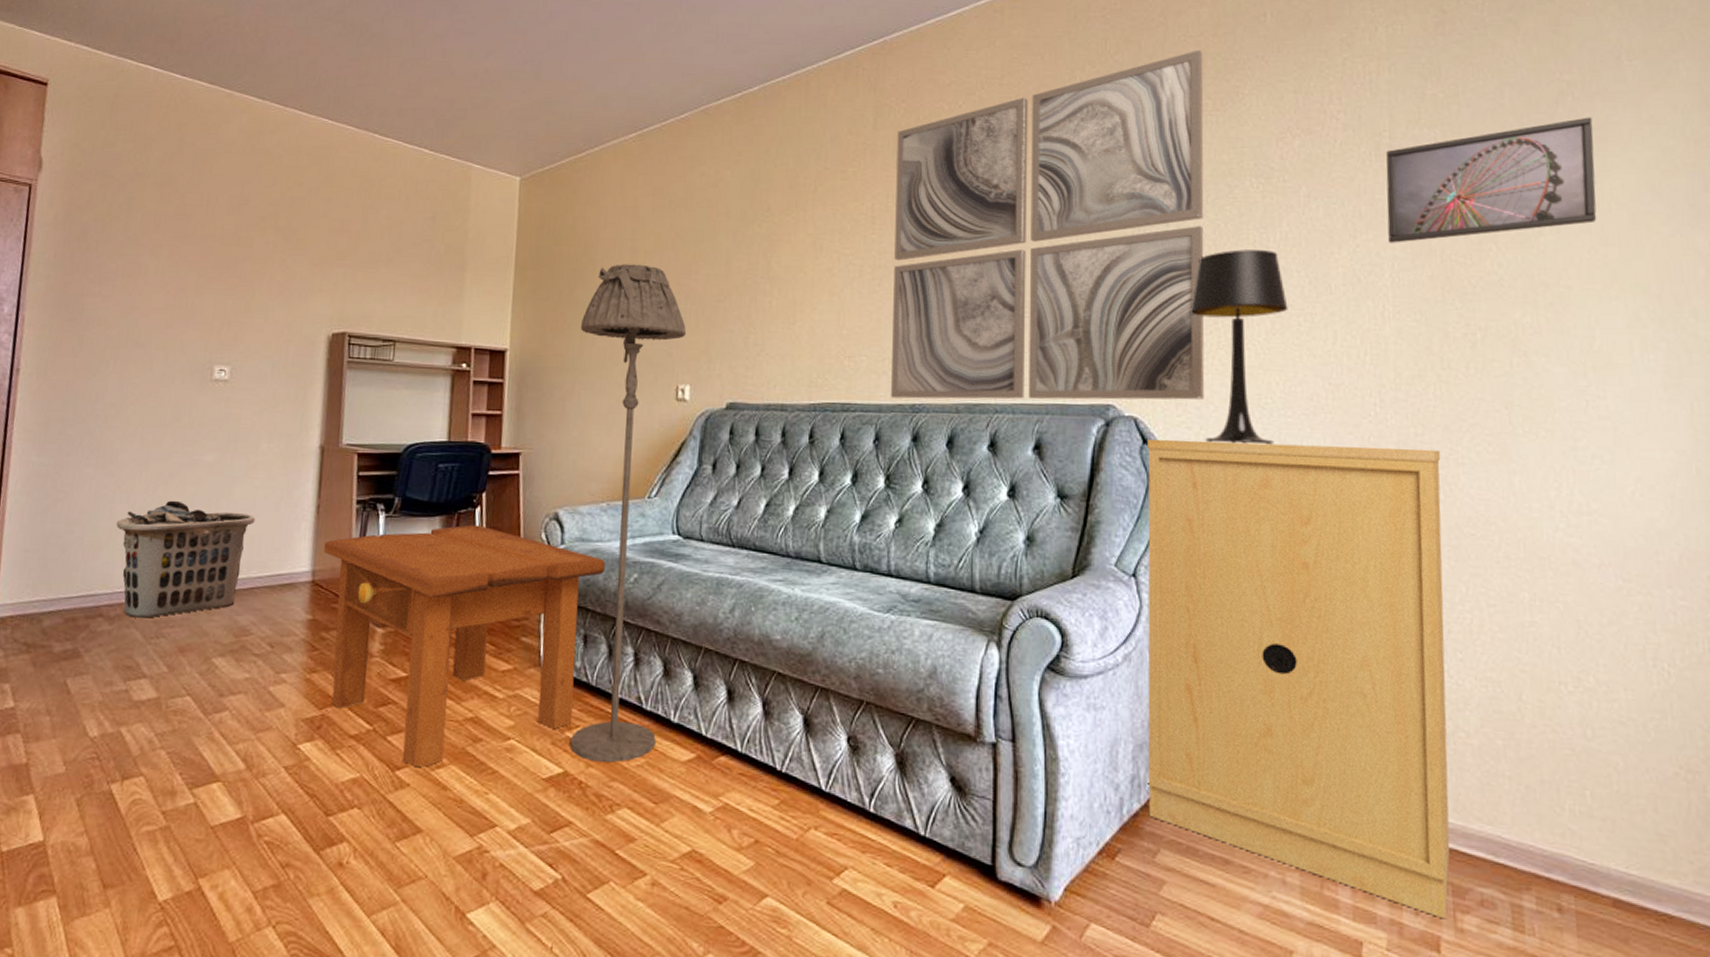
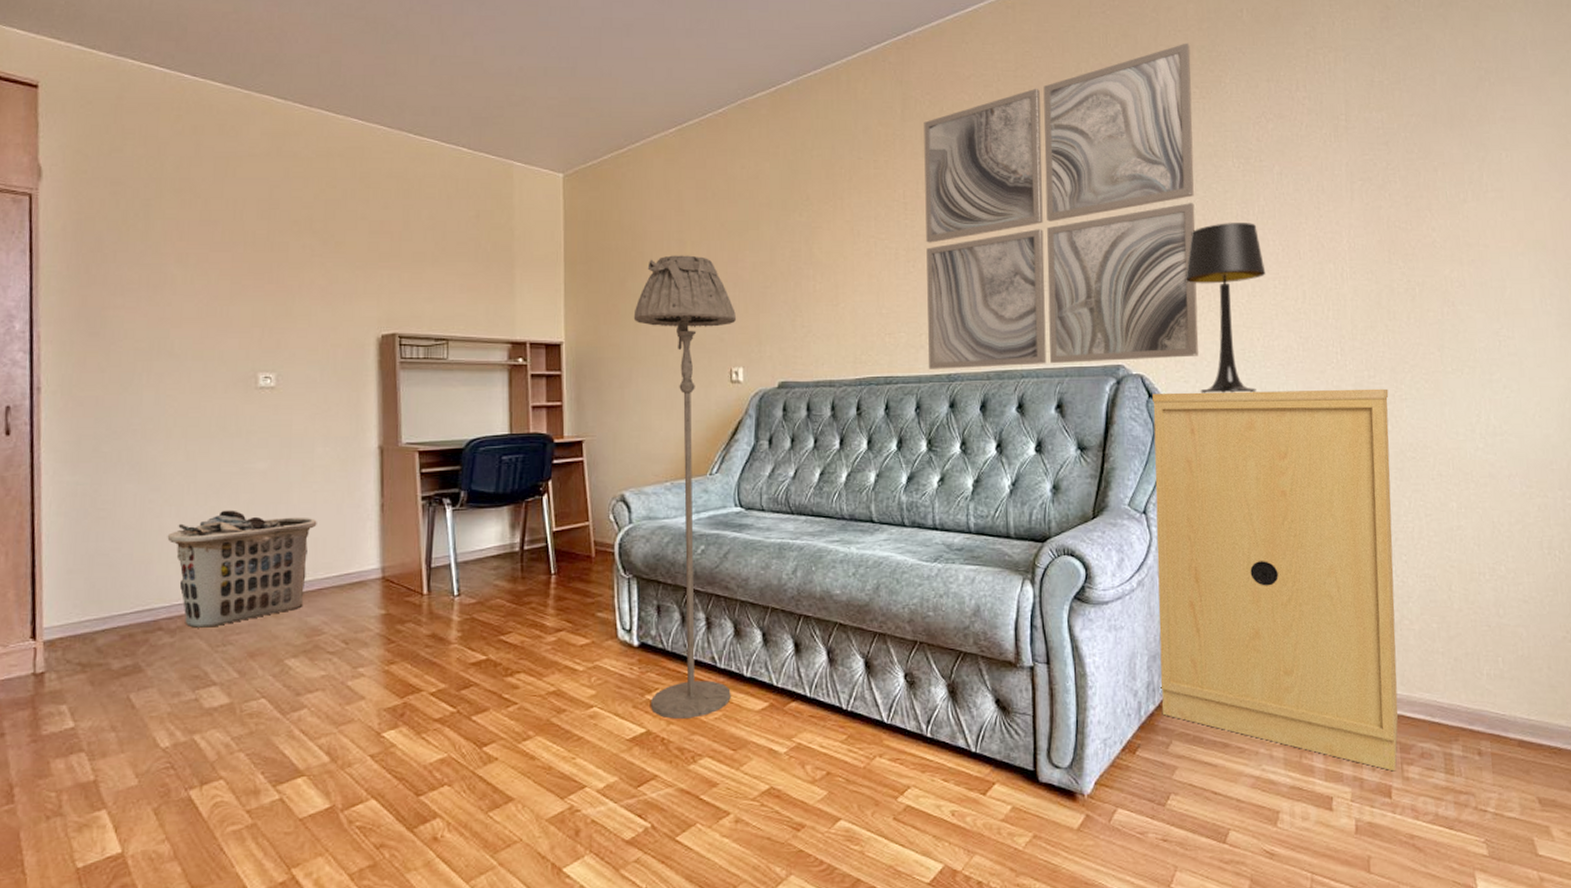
side table: present [323,524,605,767] -> none [391,511,673,741]
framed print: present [1386,117,1597,243] -> none [1343,100,1508,213]

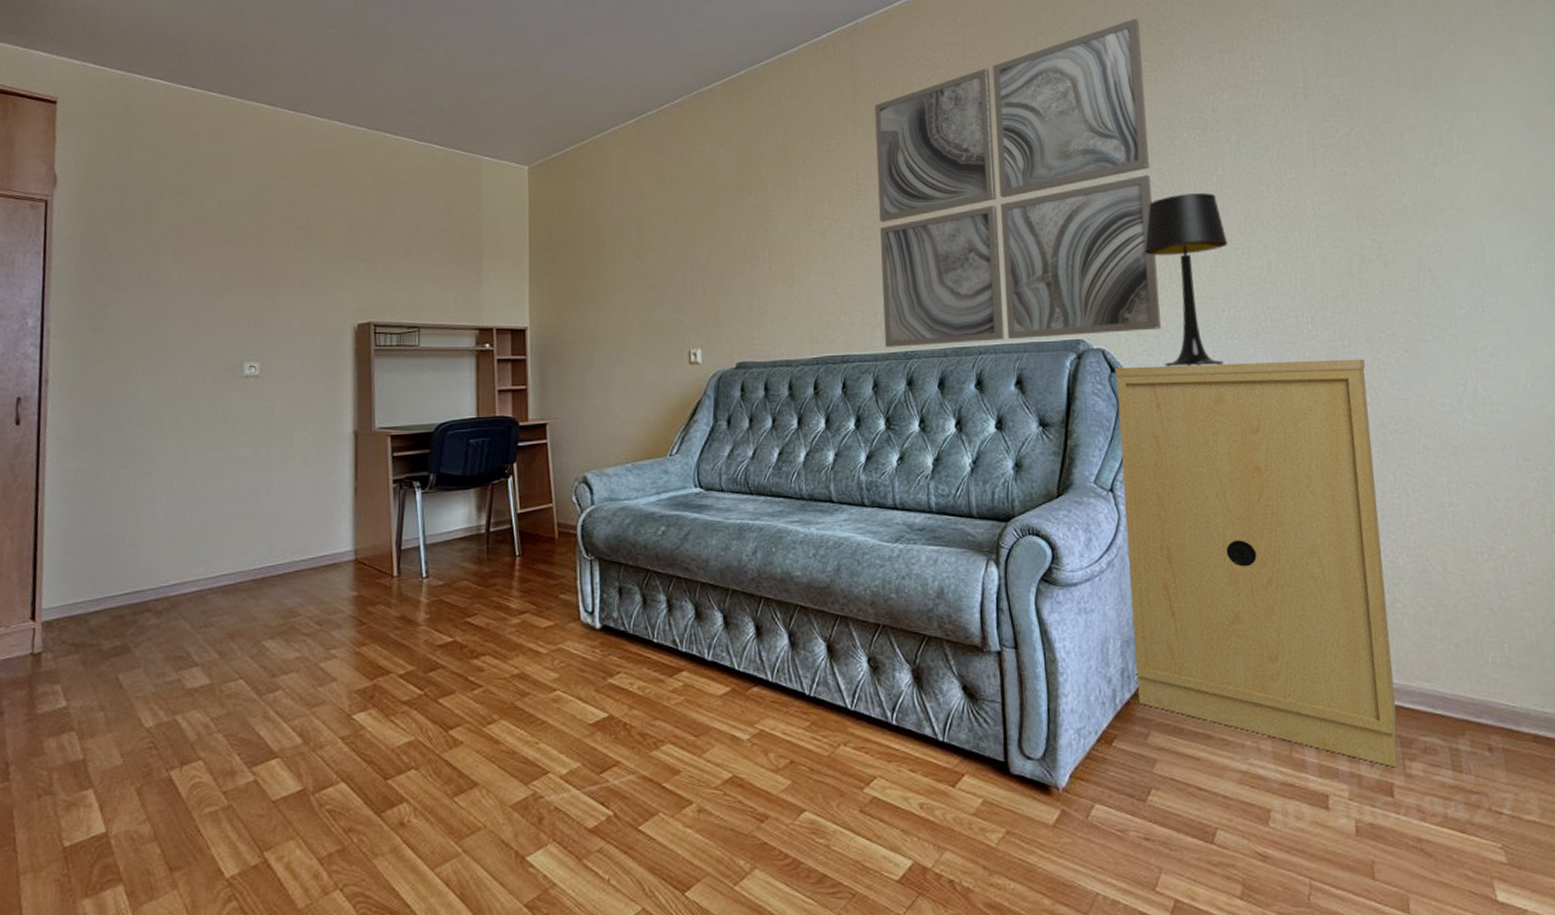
clothes hamper: present [167,510,317,628] -> none [157,494,295,609]
floor lamp: present [633,255,737,719] -> none [595,240,695,703]

